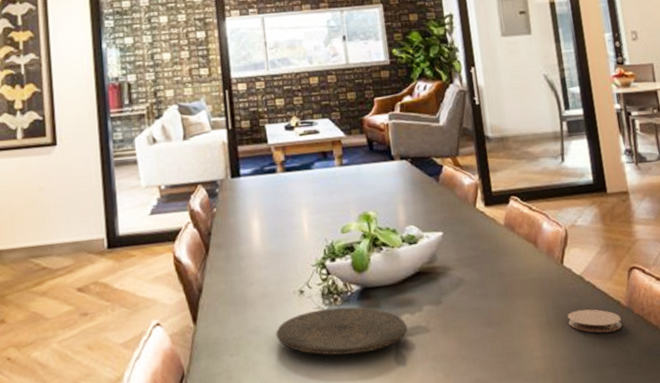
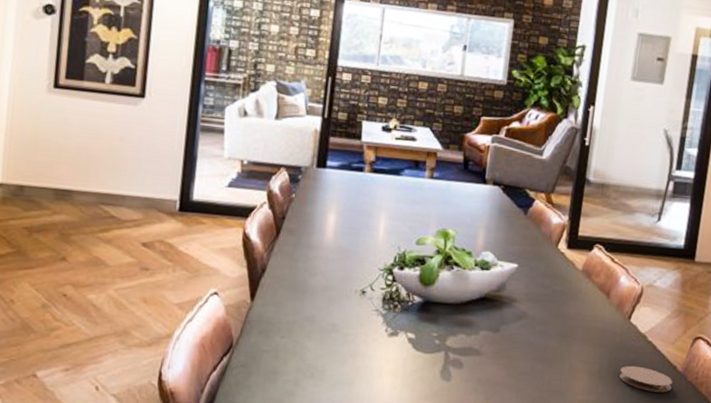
plate: present [276,307,408,356] -> none [329,312,460,362]

